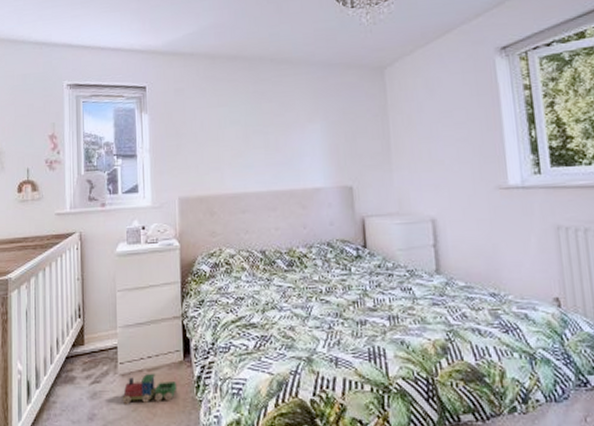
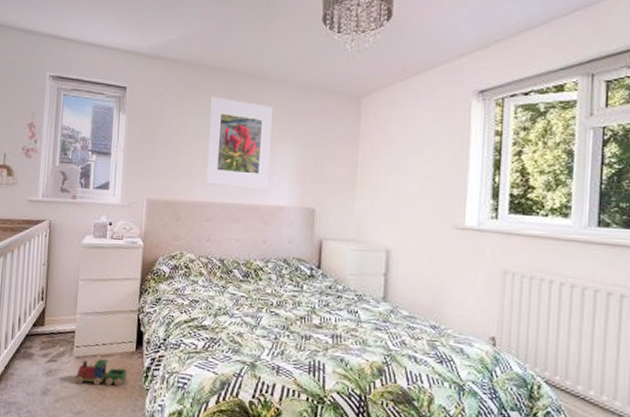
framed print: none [233,85,301,175] -> present [206,97,273,189]

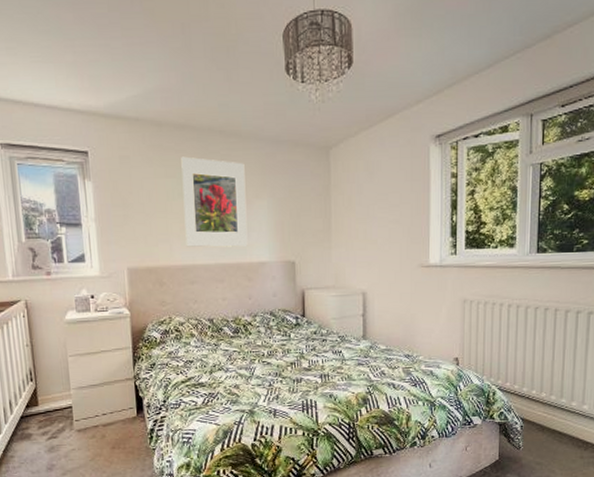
toy train: present [75,359,128,386] -> none [79,428,132,455]

